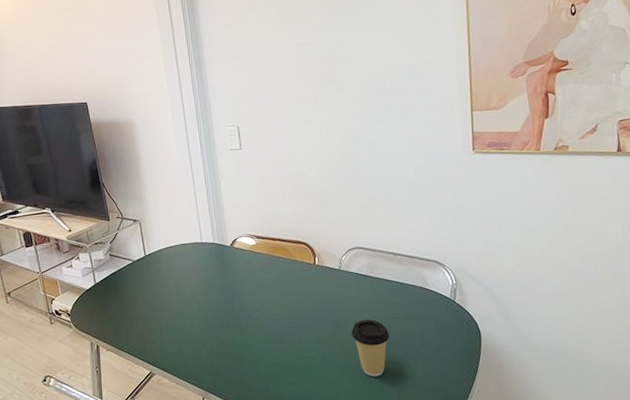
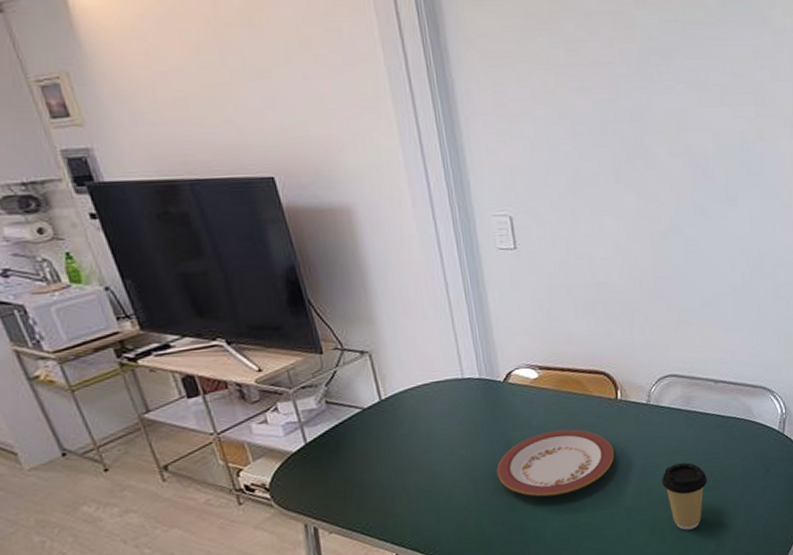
plate: none [224,286,313,338] -> present [496,429,614,497]

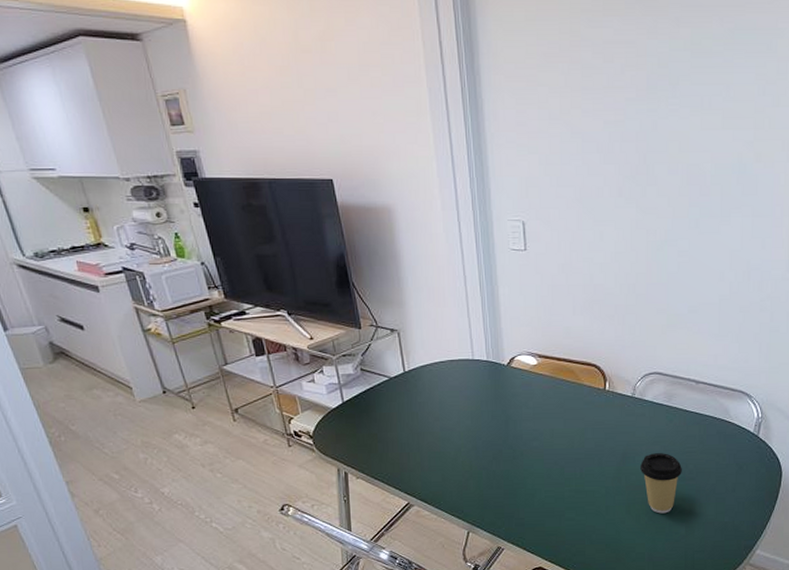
plate: present [496,429,614,497] -> none [496,412,598,469]

